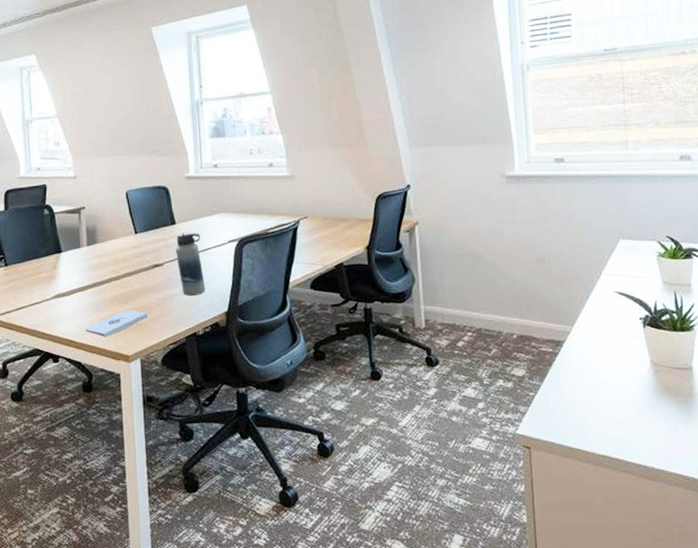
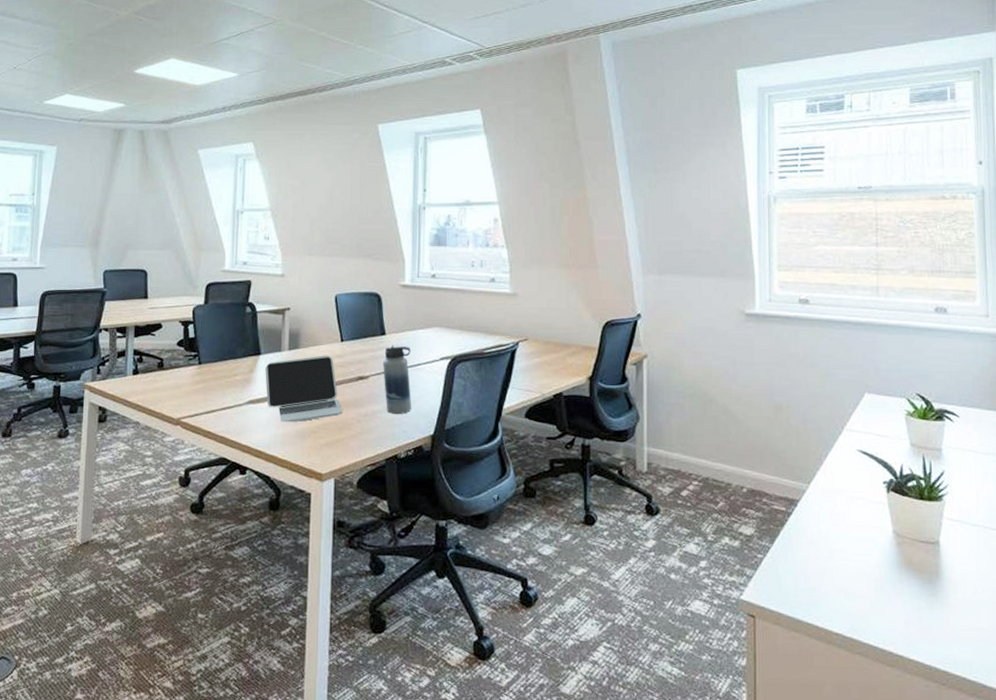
laptop: none [67,247,142,312] -> present [265,355,342,422]
notepad: present [85,310,148,338] -> none [278,423,347,452]

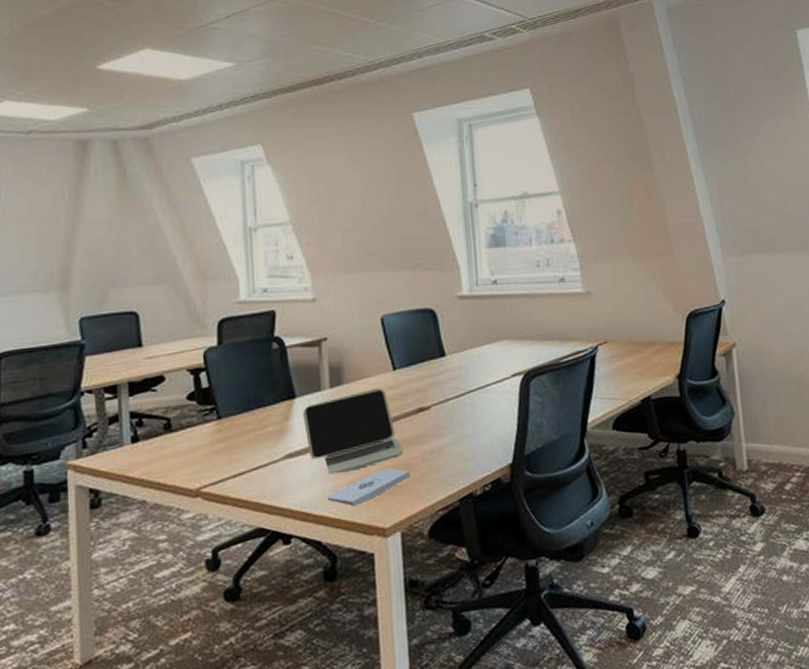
notepad: none [278,423,347,452] -> present [327,468,411,507]
water bottle: present [383,344,412,415] -> none [445,365,485,447]

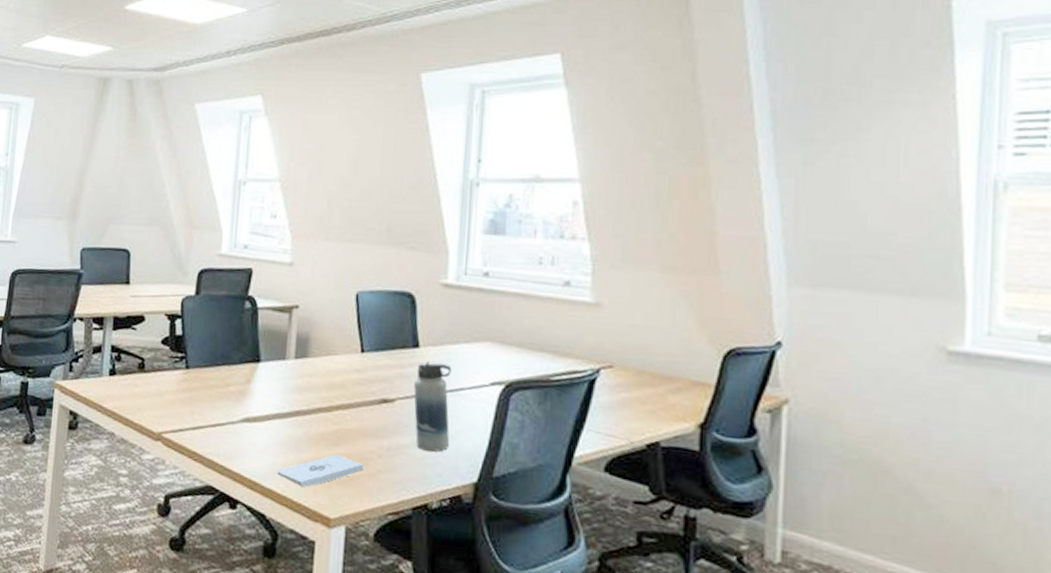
laptop: present [303,388,403,475] -> none [264,368,359,450]
water bottle: none [445,365,485,447] -> present [414,360,452,452]

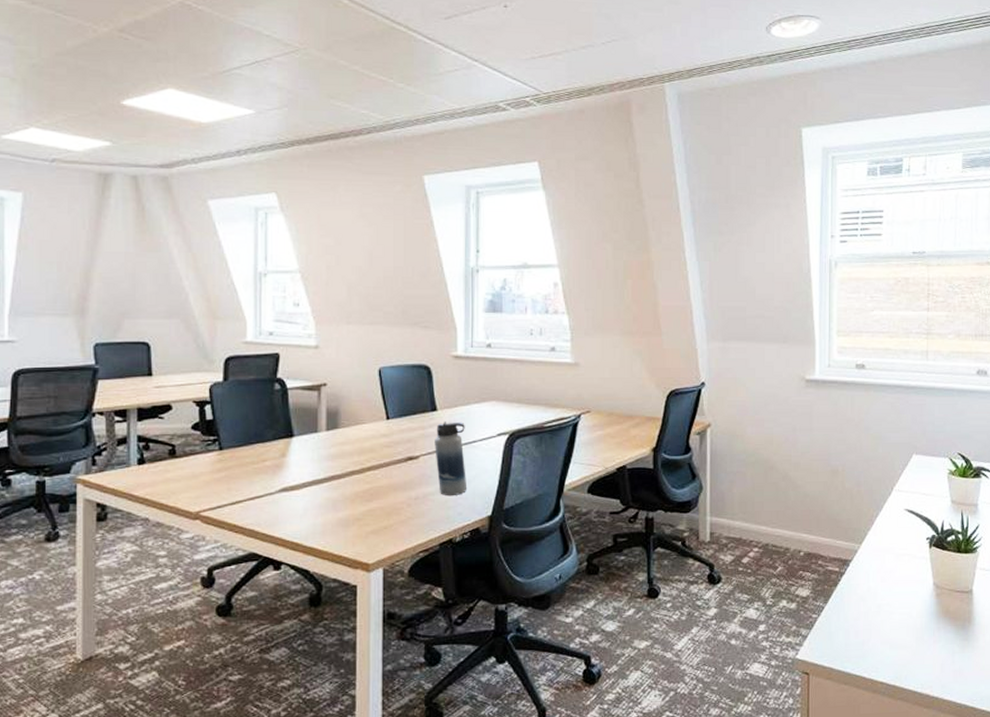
notepad: present [277,454,364,488] -> none [317,509,396,542]

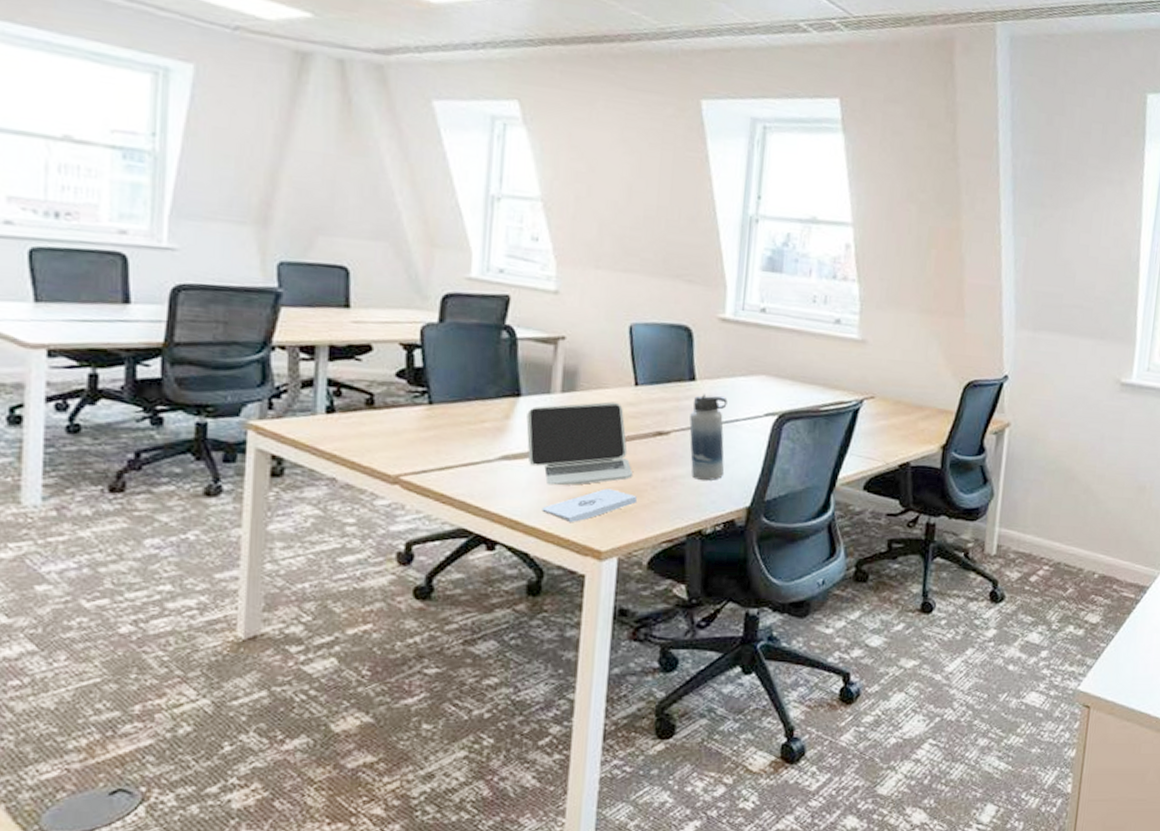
laptop: none [300,435,390,510] -> present [526,401,632,486]
notepad: none [317,509,396,542] -> present [542,488,638,523]

